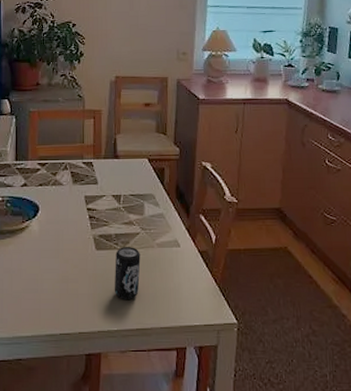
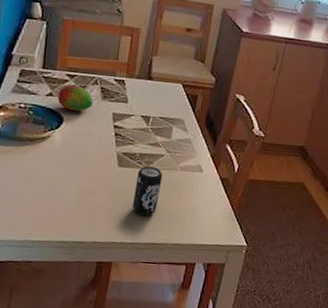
fruit: none [32,172,65,198] -> present [57,84,93,112]

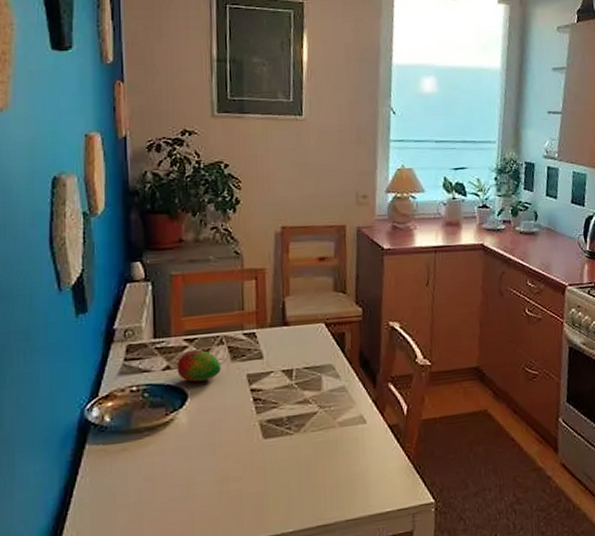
beverage can: present [132,166,163,216] -> none [287,429,320,494]

